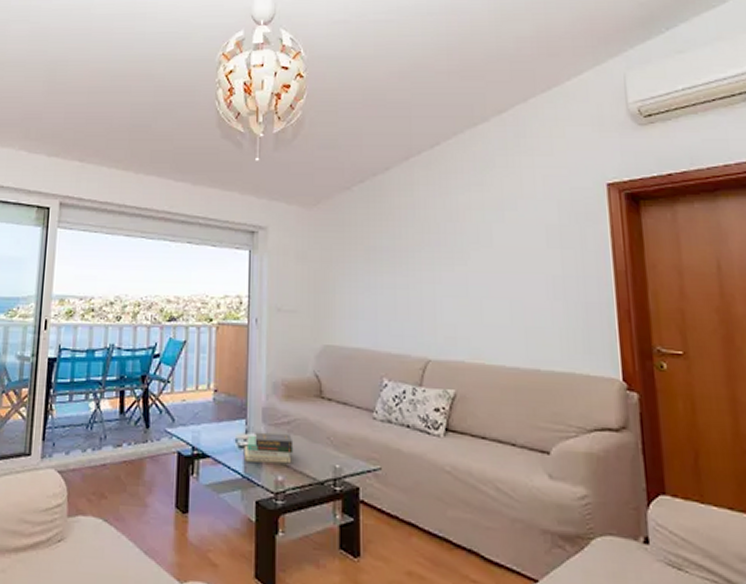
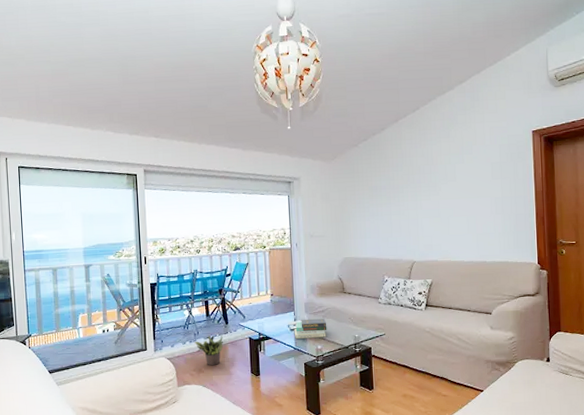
potted plant: none [98,442,141,490] -> present [194,334,224,366]

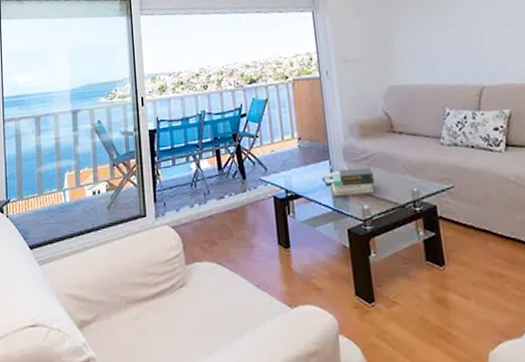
potted plant: present [194,334,224,366] -> none [204,193,242,236]

